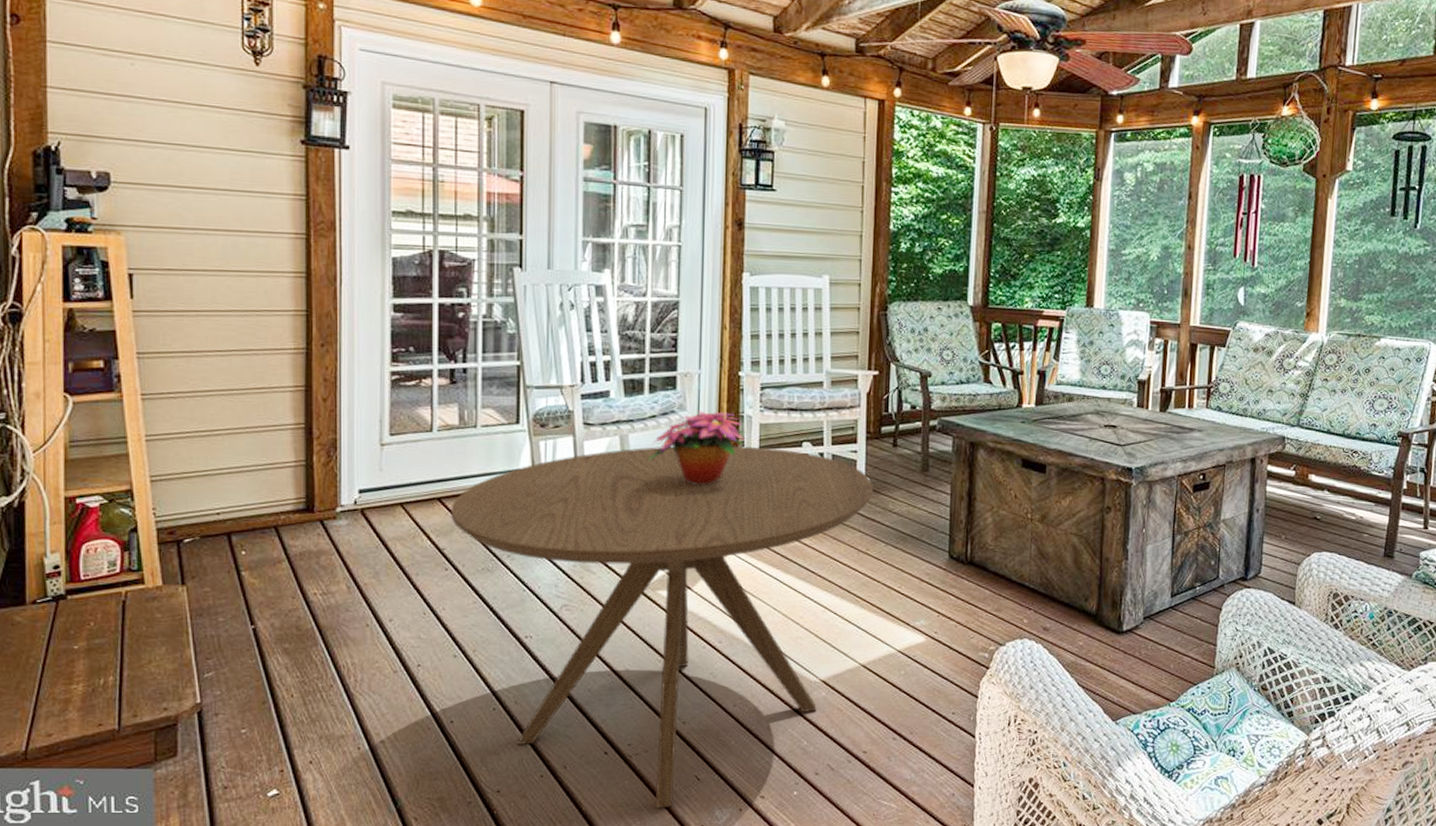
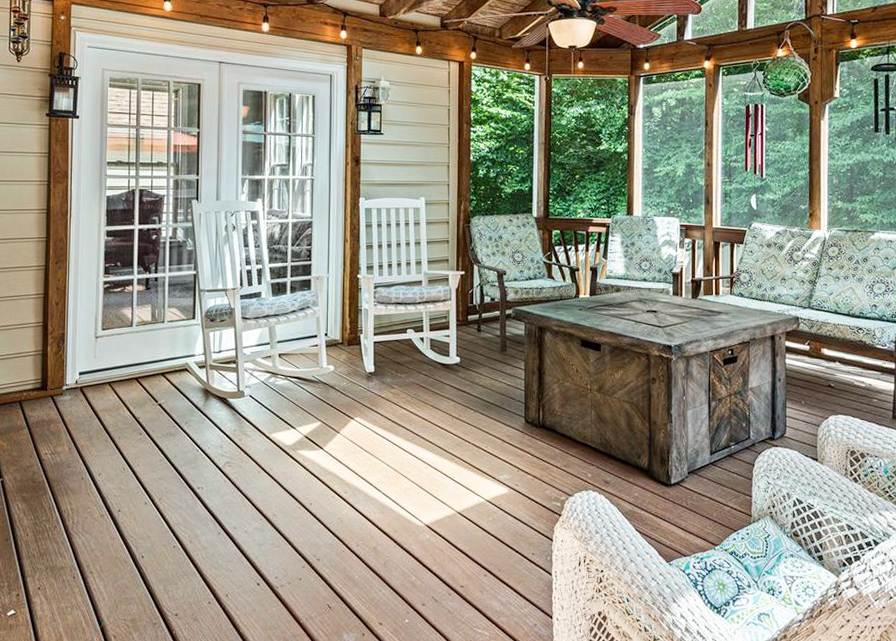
dining table: present [451,446,874,808] -> none [144,333,464,632]
flower arrangement: present [648,410,746,485] -> none [290,306,364,365]

